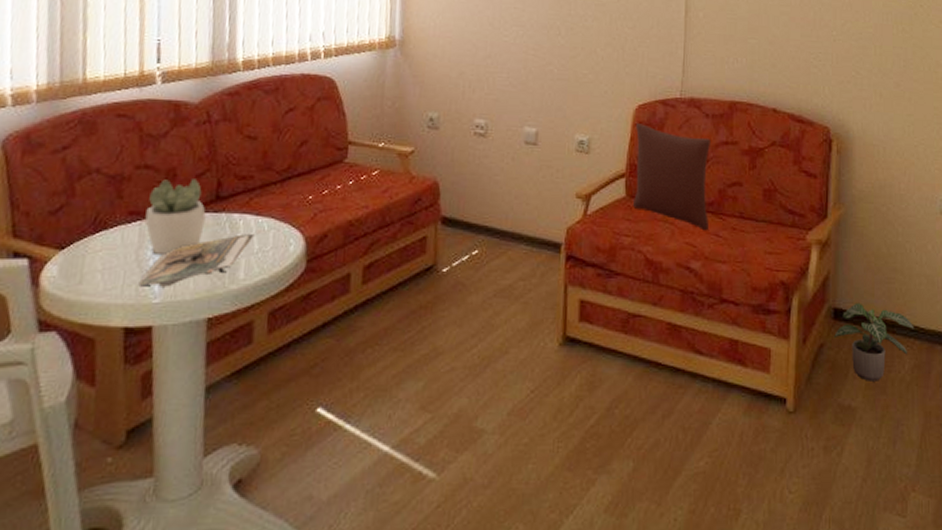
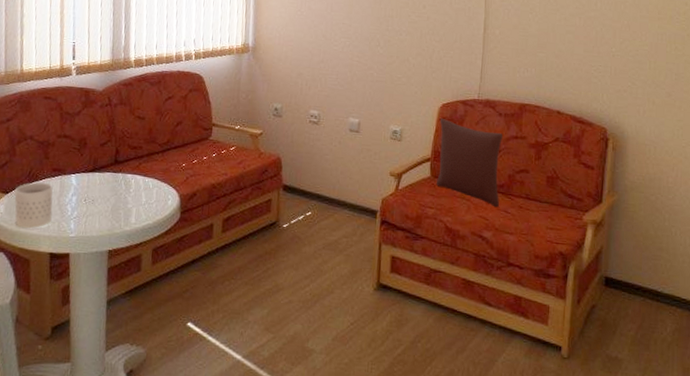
mug: none [73,230,129,296] -> present [14,182,53,229]
magazine: present [138,234,255,287] -> none [60,190,143,226]
succulent plant: present [145,179,206,254] -> none [64,146,108,202]
potted plant: present [833,302,915,381] -> none [604,273,677,339]

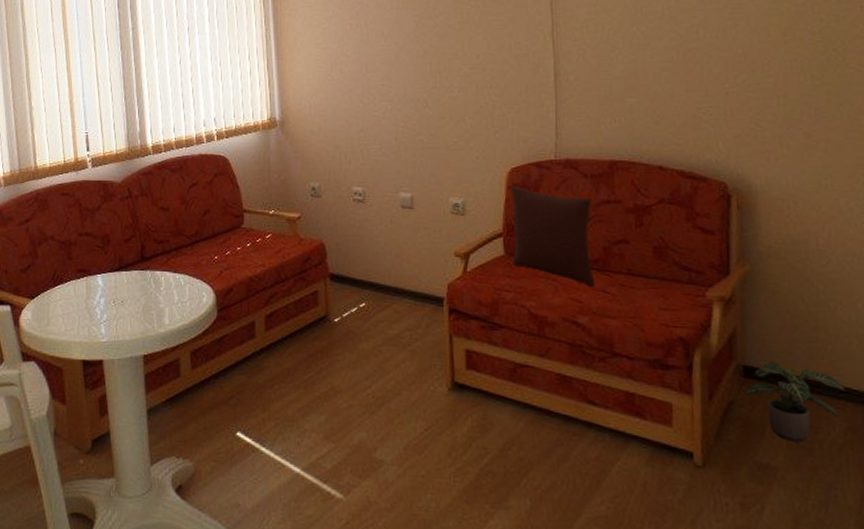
mug: present [14,182,53,229] -> none [41,284,82,335]
potted plant: none [604,273,677,339] -> present [744,361,845,442]

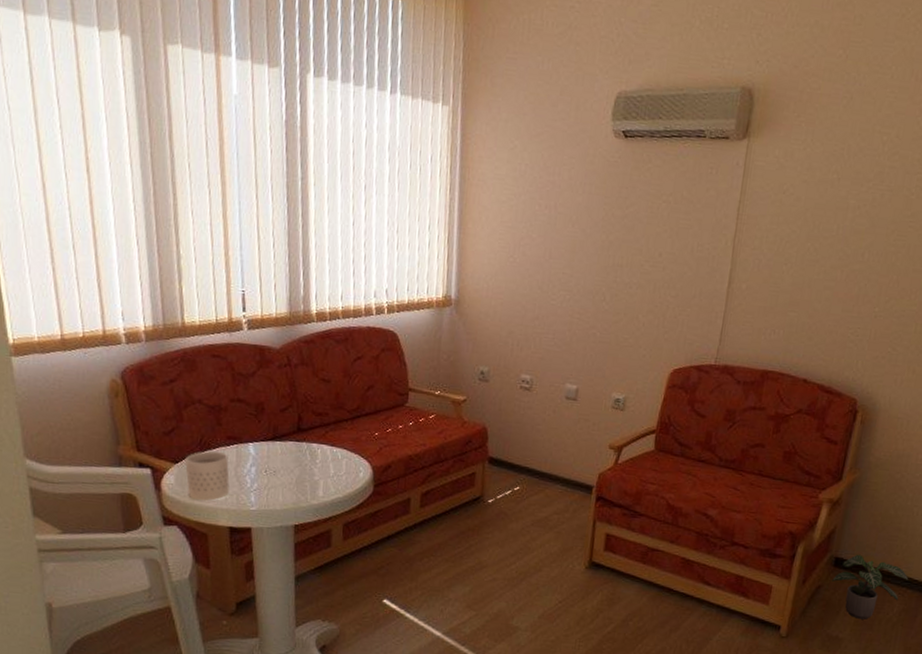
mug: none [41,284,82,335] -> present [185,450,231,501]
pillow: present [511,186,594,286] -> none [660,386,739,483]

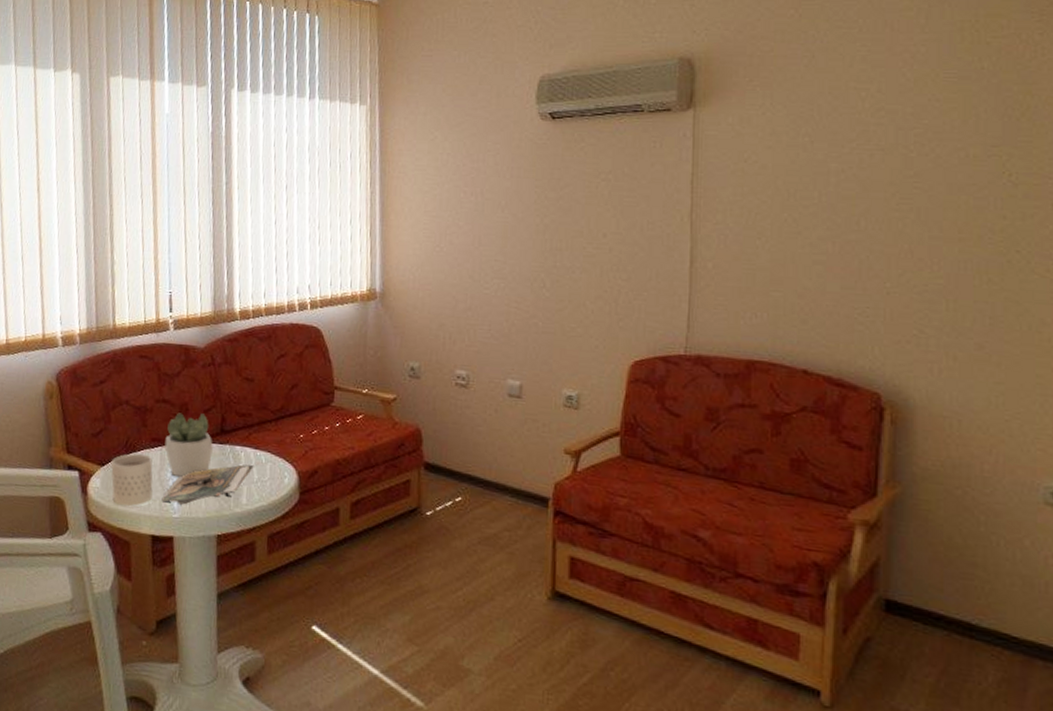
magazine: none [238,460,330,499] -> present [161,464,254,505]
succulent plant: none [240,412,290,473] -> present [164,413,213,477]
potted plant: present [831,554,909,620] -> none [884,596,1003,690]

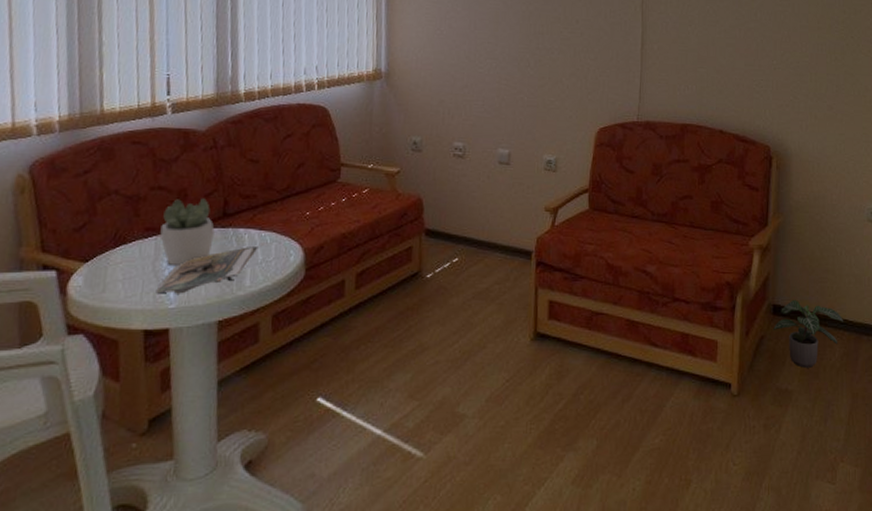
mug: present [111,453,154,507] -> none [96,245,147,303]
potted plant: none [884,596,1003,690] -> present [772,299,844,368]

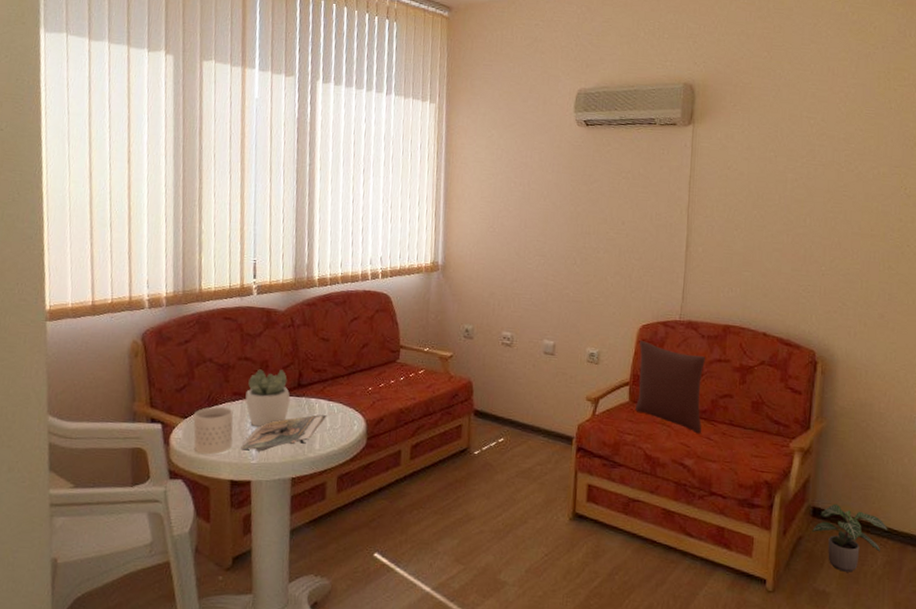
mug: none [96,245,147,303] -> present [193,406,234,455]
pillow: none [596,144,664,237] -> present [635,341,705,433]

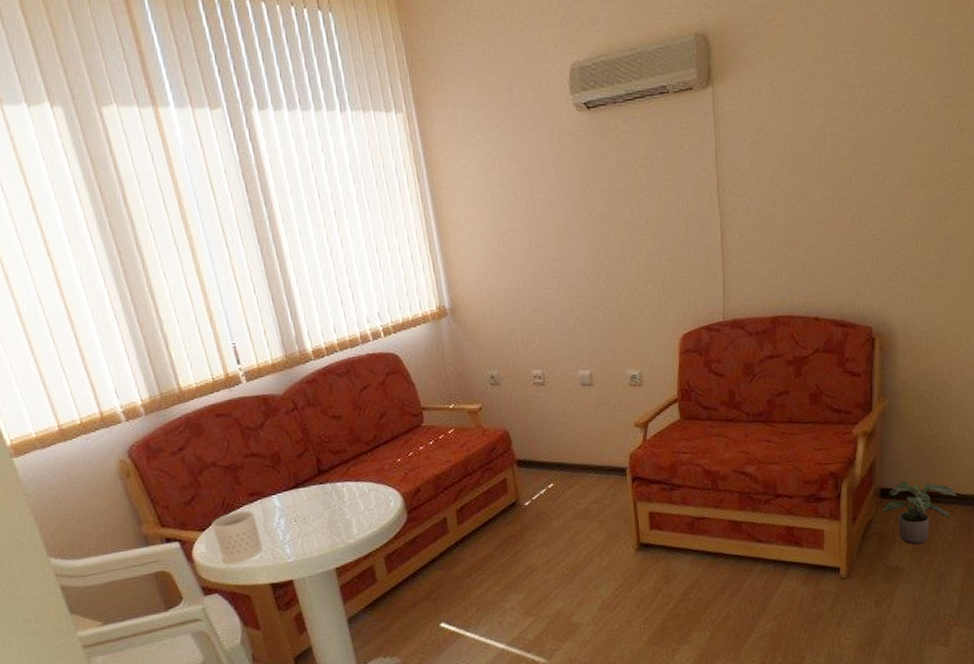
magazine: present [241,414,327,452] -> none [273,497,359,551]
succulent plant: present [245,369,291,427] -> none [262,459,315,524]
pillow: present [635,341,705,433] -> none [683,351,760,438]

